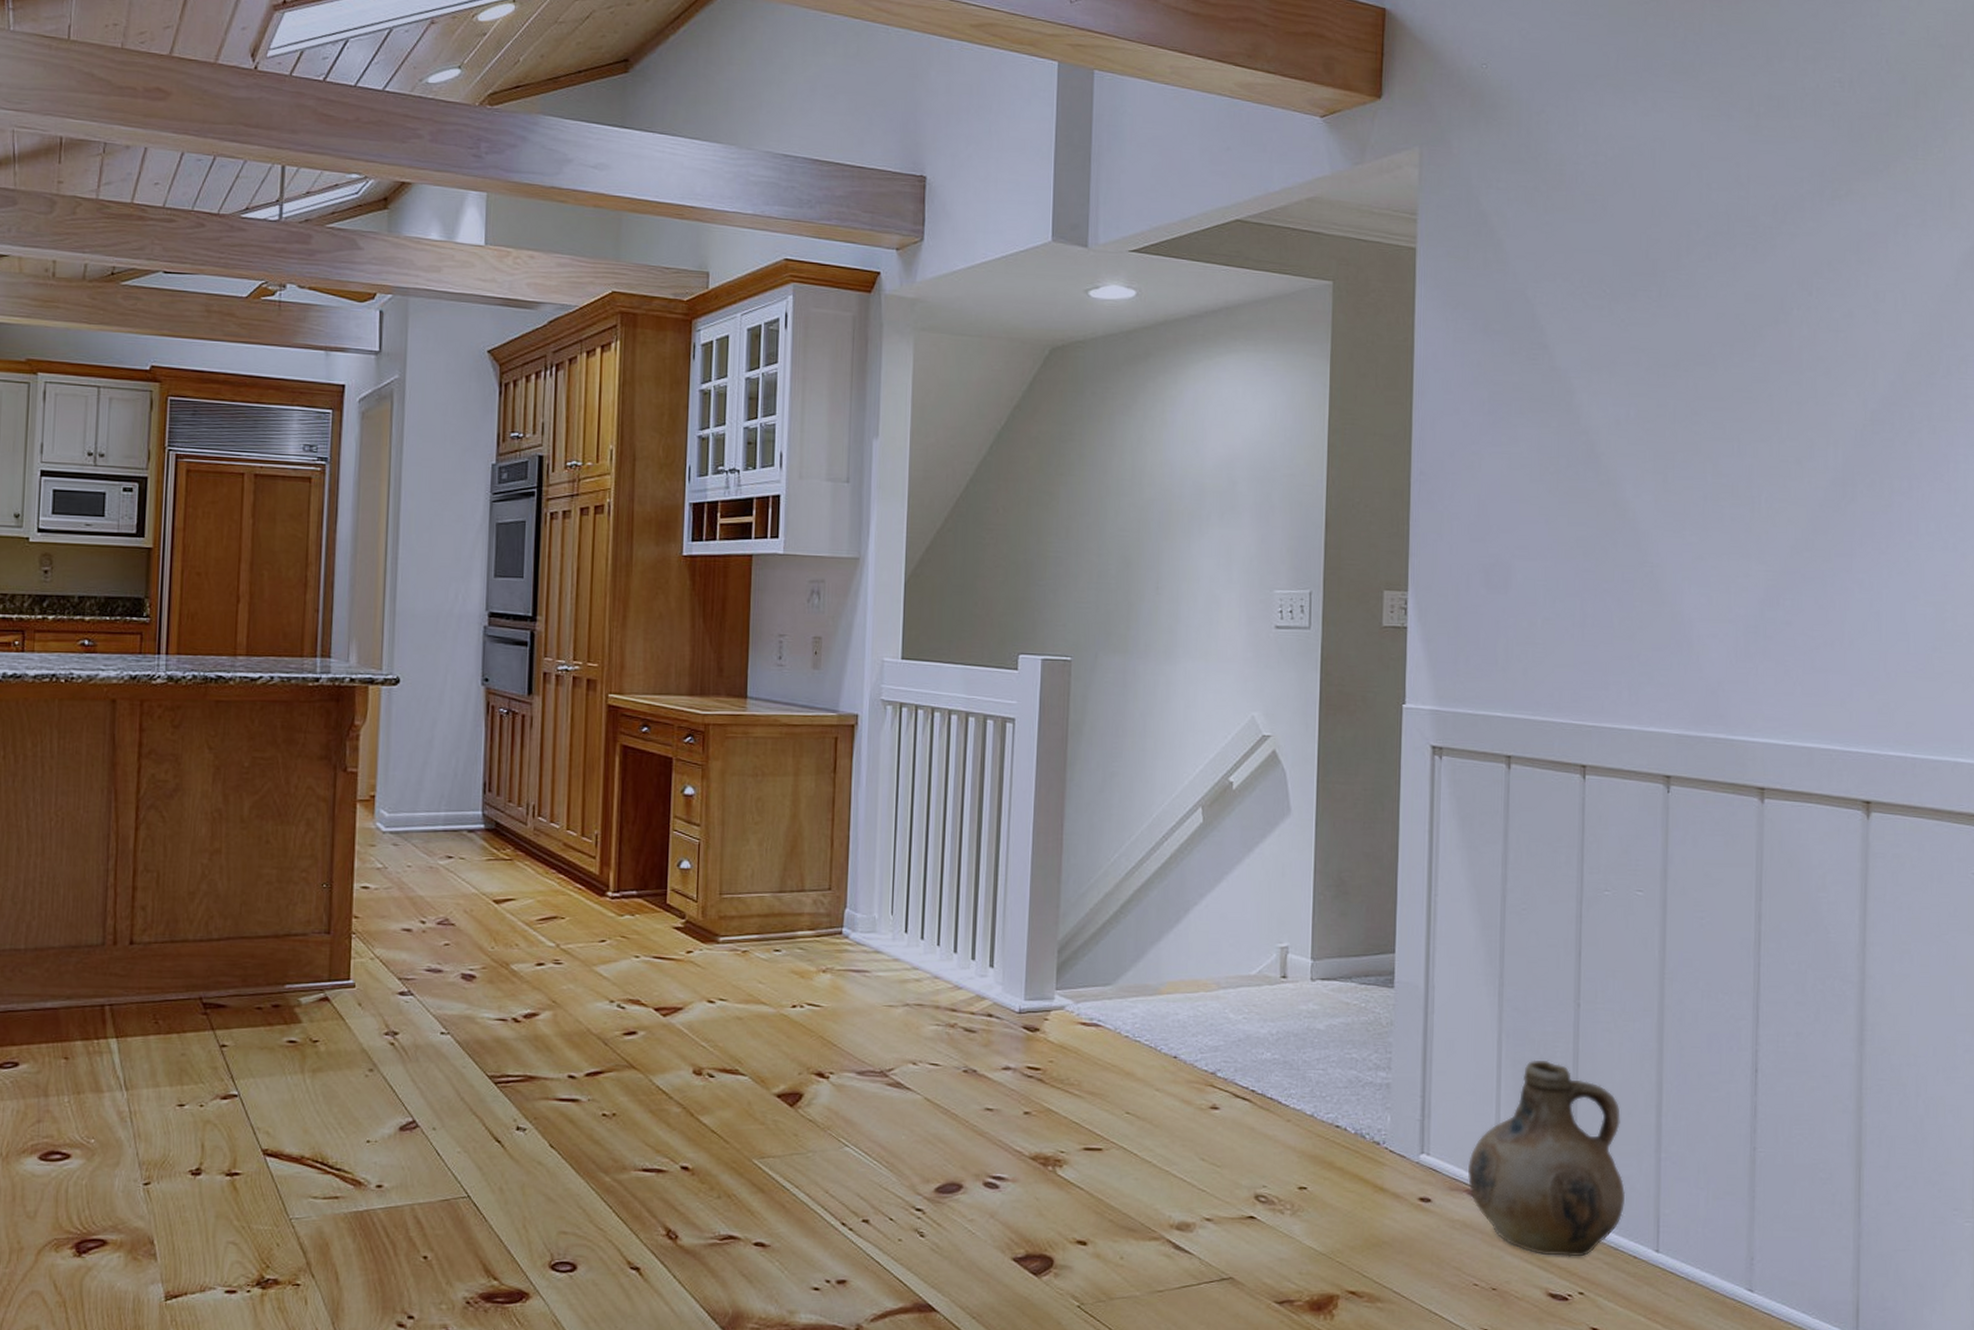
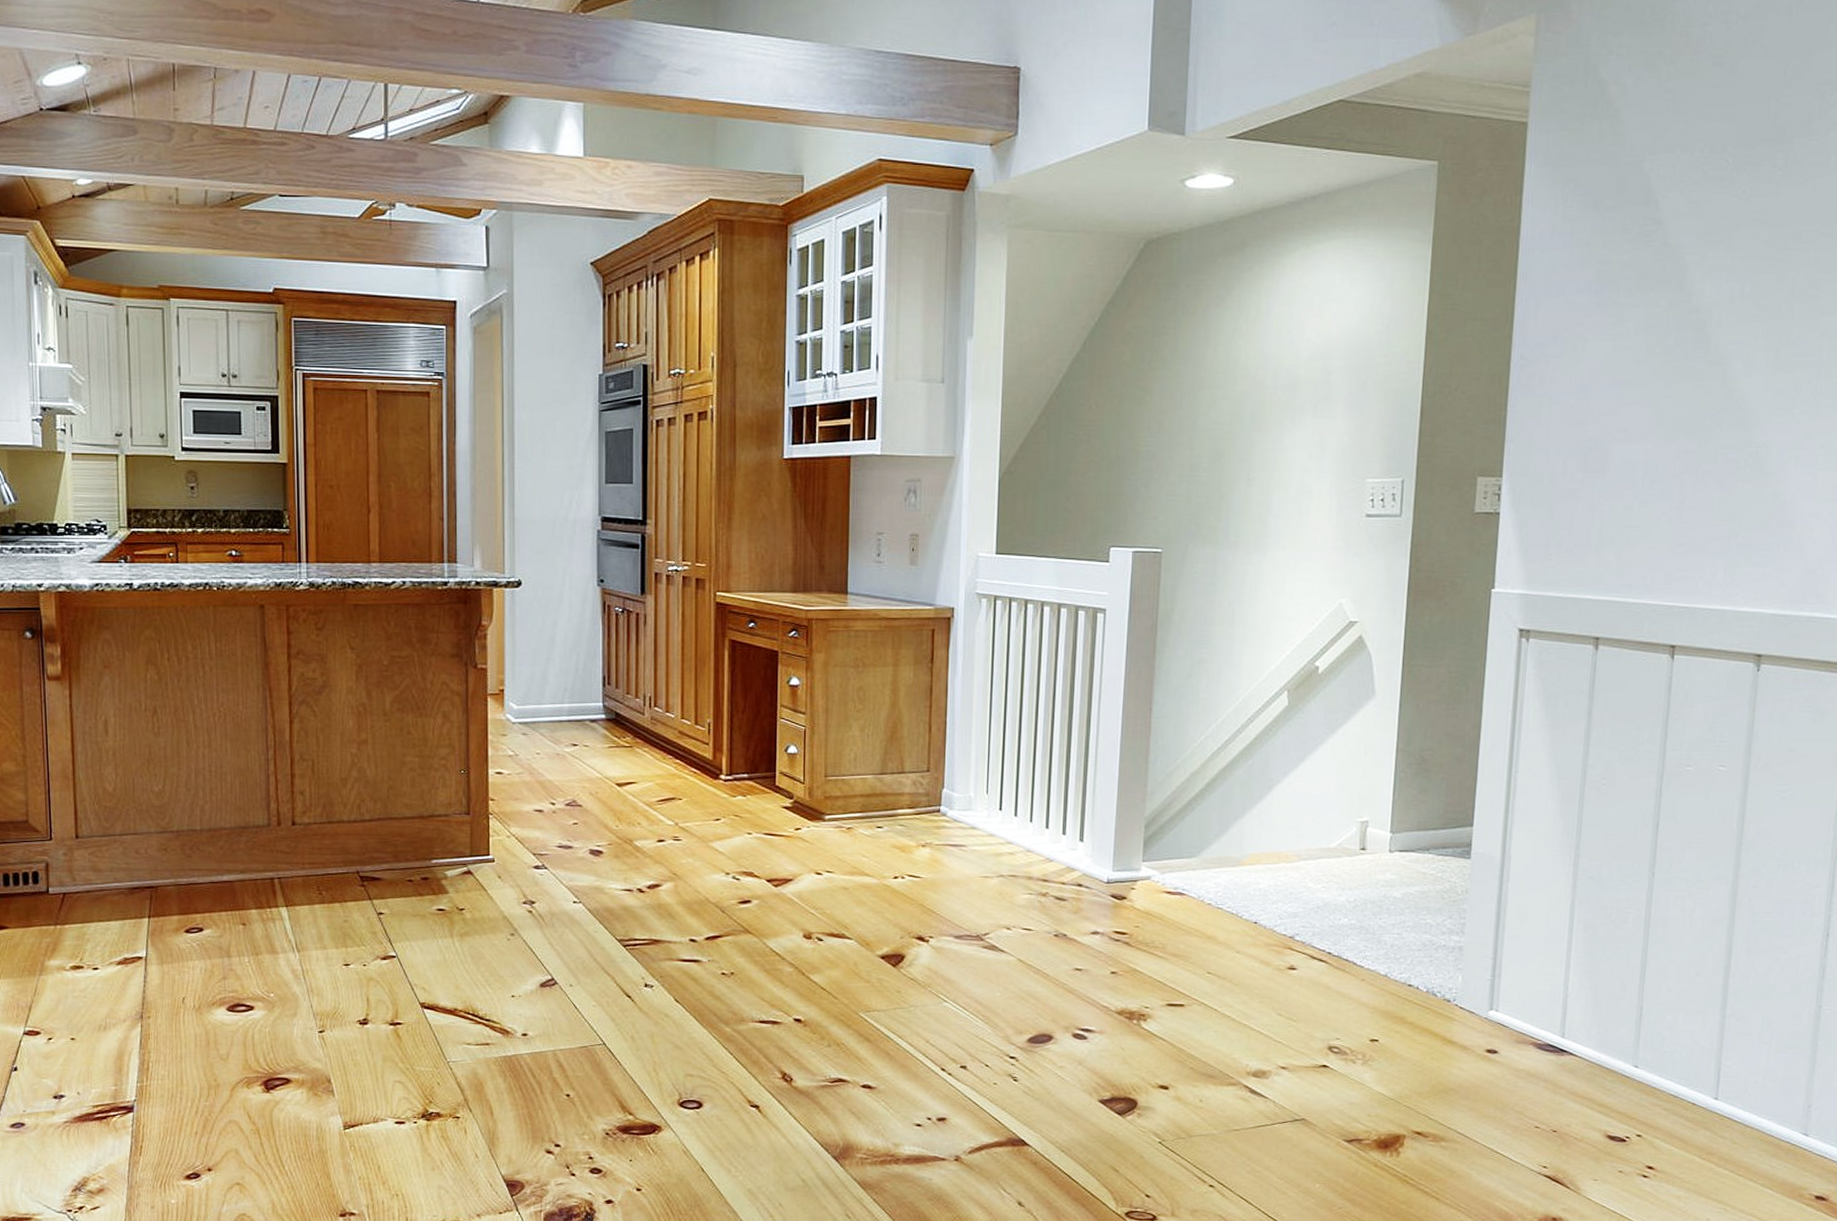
ceramic jug: present [1468,1059,1626,1257] -> none [1534,925,1689,1104]

